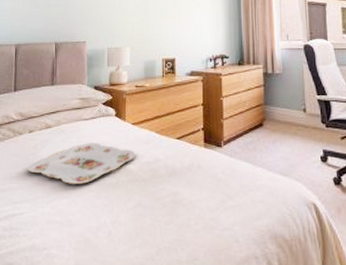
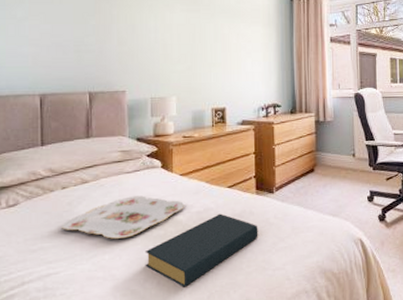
hardback book: none [98,165,206,240] -> present [145,213,258,287]

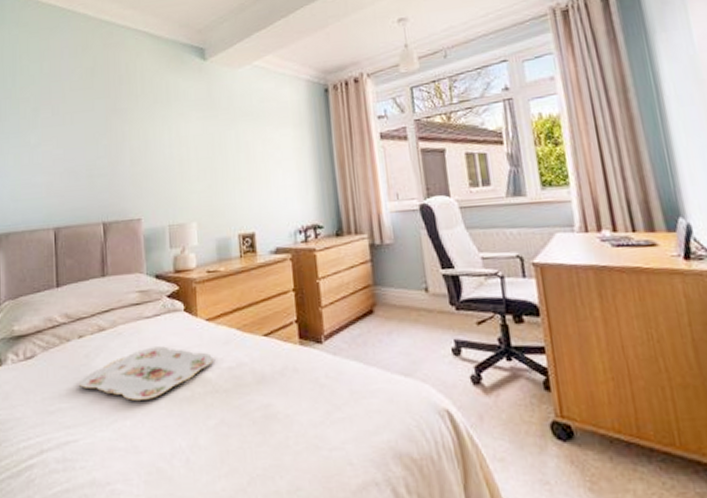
hardback book: present [145,213,258,287] -> none [170,370,307,468]

